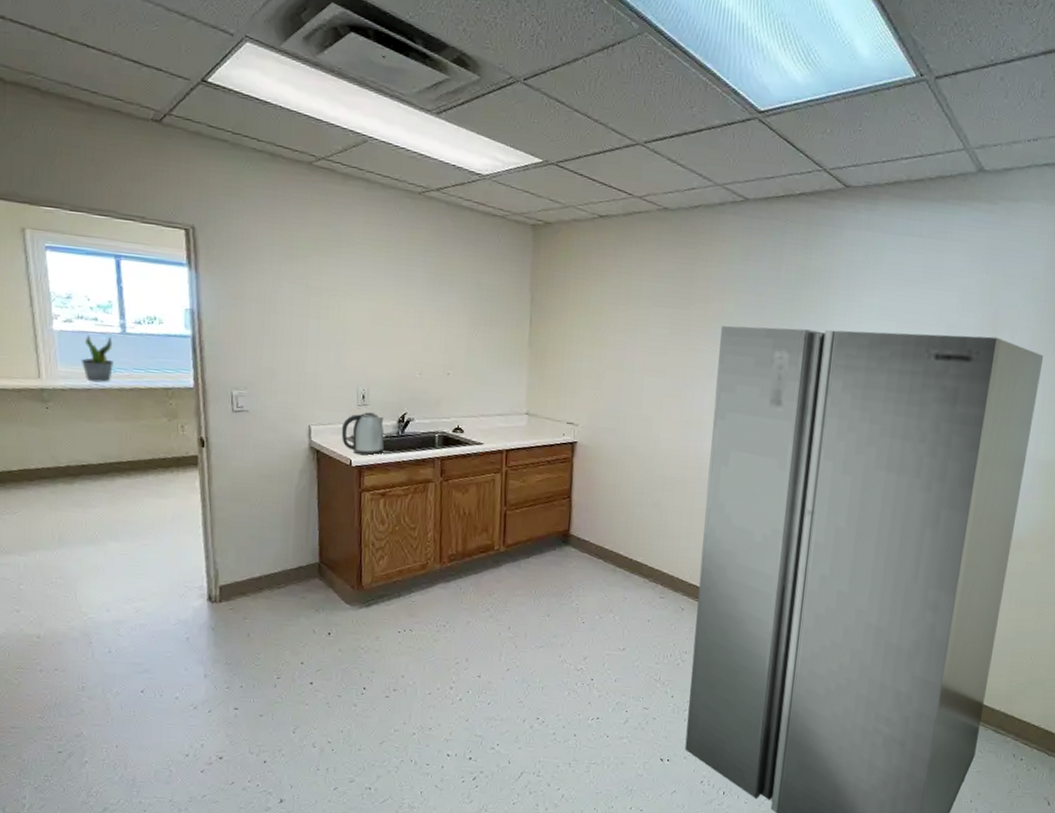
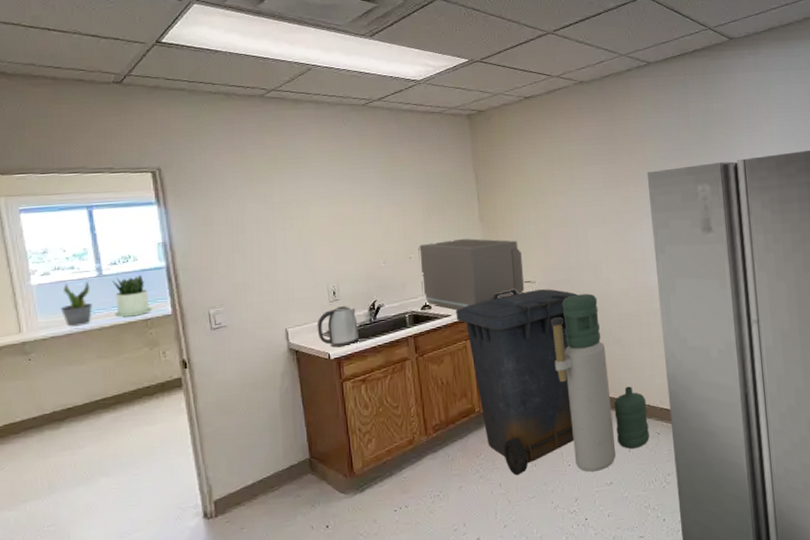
planter: none [134,338,175,383] -> present [112,274,153,318]
microwave: none [456,361,568,440] -> present [418,238,525,310]
recycling bin: none [488,428,622,623] -> present [455,289,578,476]
water cooler: none [584,446,676,634] -> present [550,293,649,472]

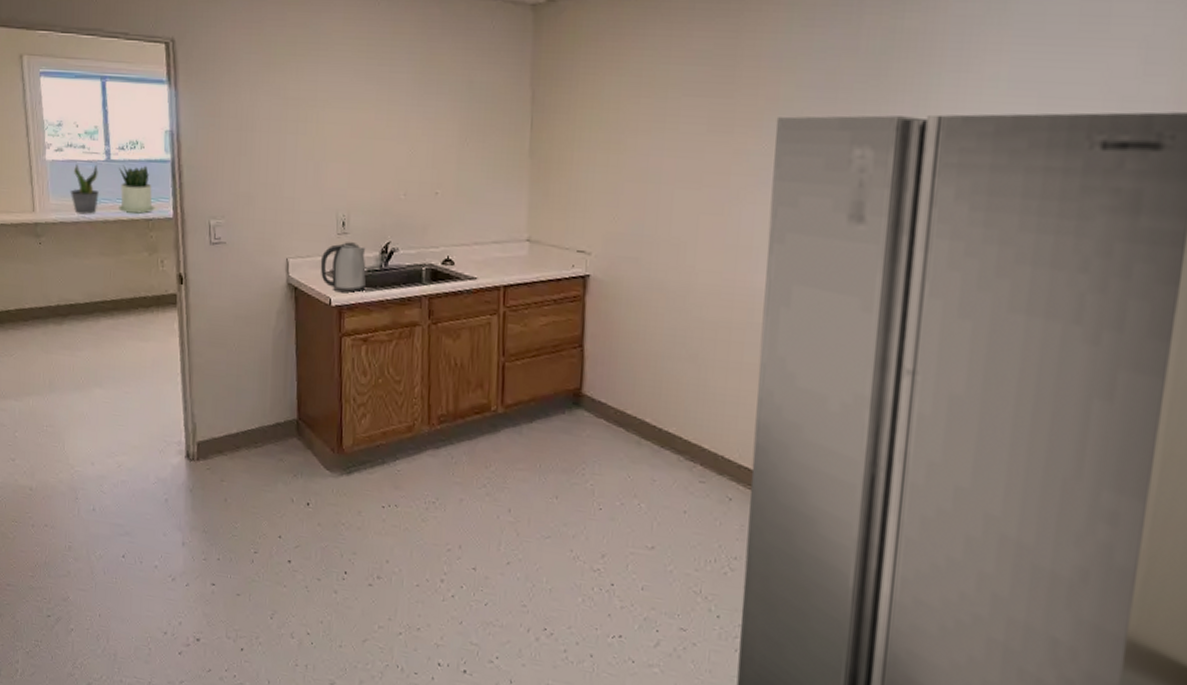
microwave: present [418,238,525,310] -> none [445,177,578,274]
recycling bin: present [455,289,578,476] -> none [482,258,647,505]
water cooler: present [550,293,649,472] -> none [600,281,720,527]

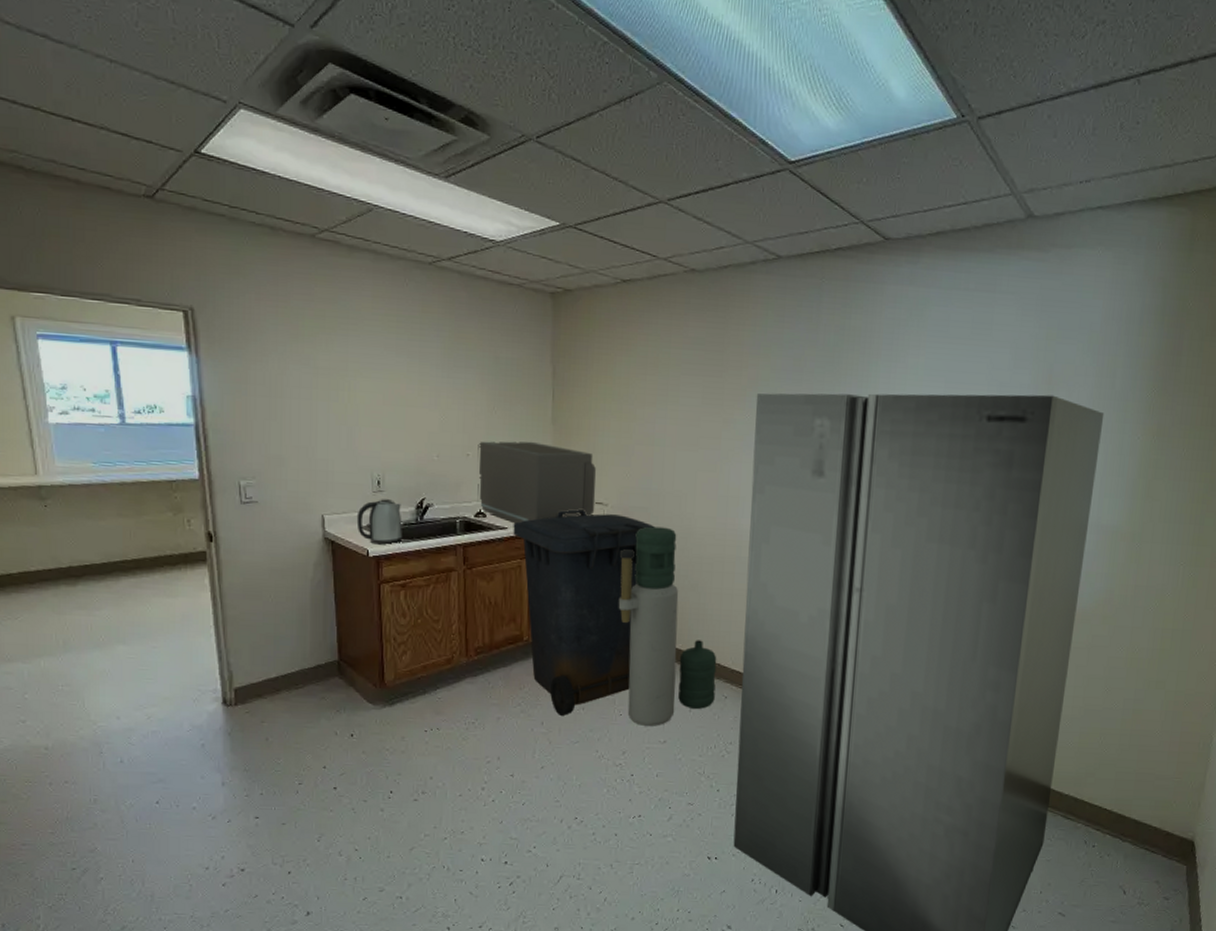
potted plant: present [70,163,99,215] -> none [79,426,113,478]
planter: present [117,165,155,214] -> none [136,428,179,476]
microwave: none [445,177,578,274] -> present [477,441,596,524]
recycling bin: none [482,258,647,505] -> present [513,509,655,717]
water cooler: none [600,281,720,527] -> present [618,526,717,726]

